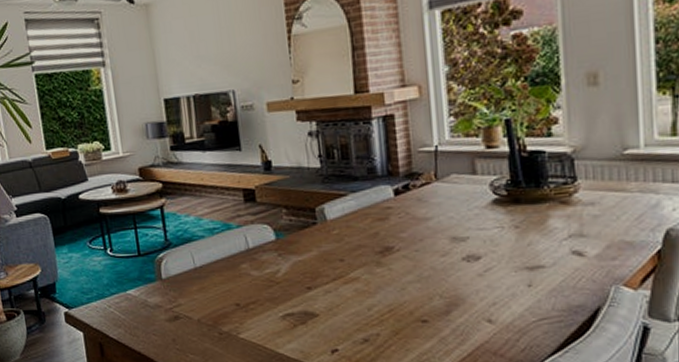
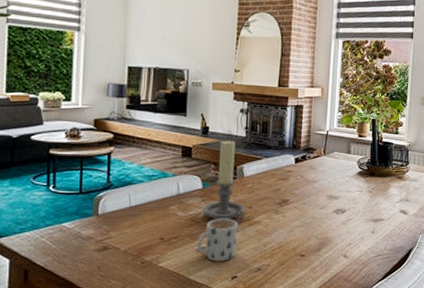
mug: none [279,275,333,331] -> present [196,218,238,261]
candle holder: none [280,174,336,279] -> present [202,140,245,222]

